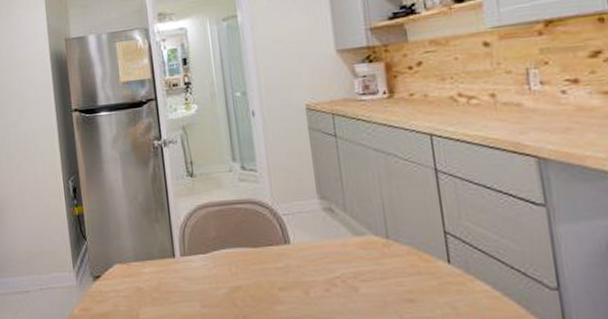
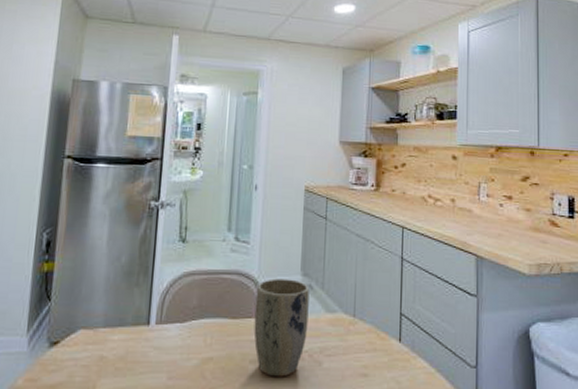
plant pot: none [272,203,336,304] -> present [253,278,310,377]

